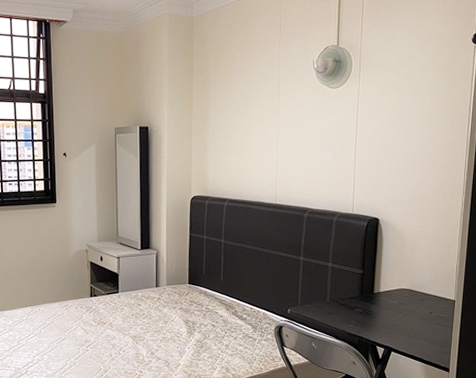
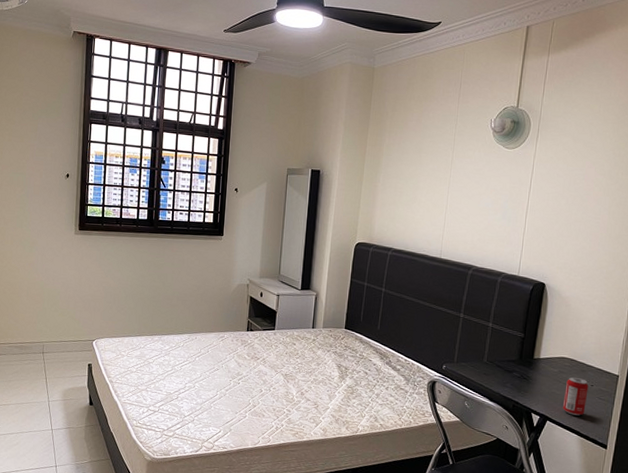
beverage can: none [405,306,428,344] -> present [562,376,589,416]

